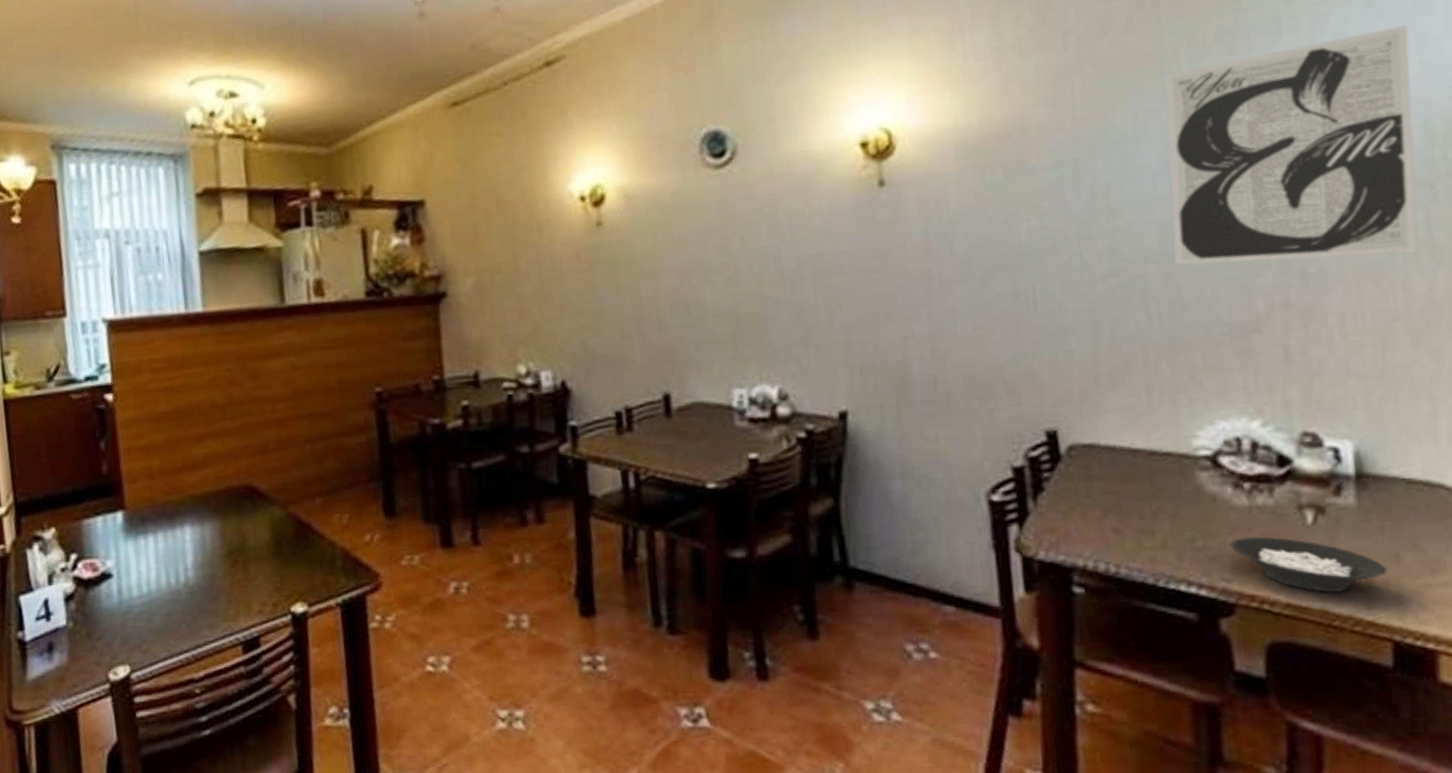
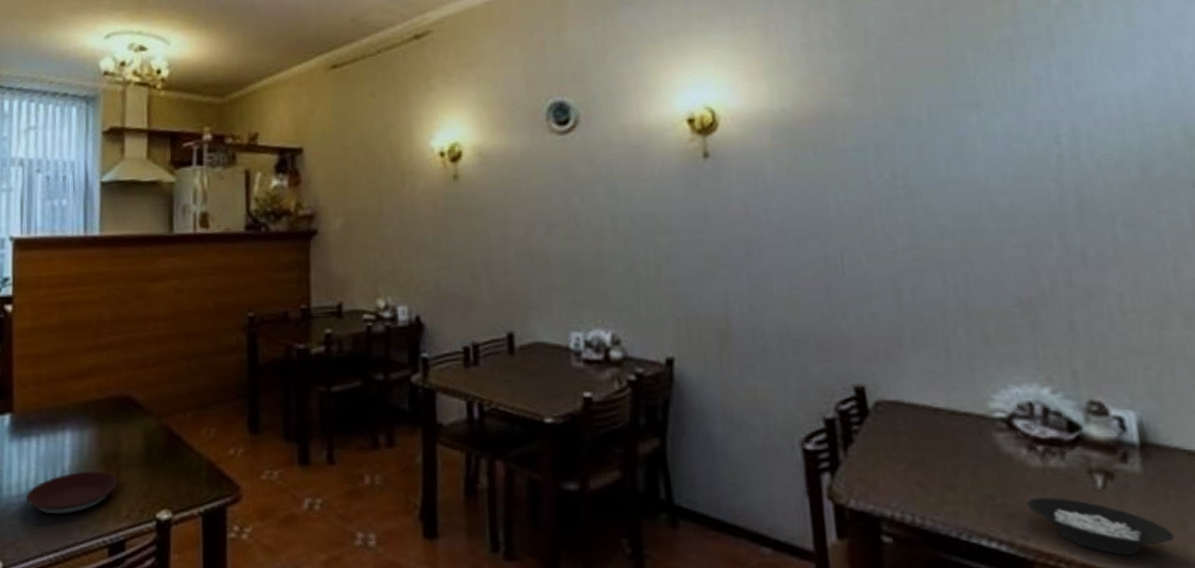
plate: none [148,566,247,614] -> present [26,471,119,515]
wall art: present [1164,26,1418,265] -> none [953,44,1185,243]

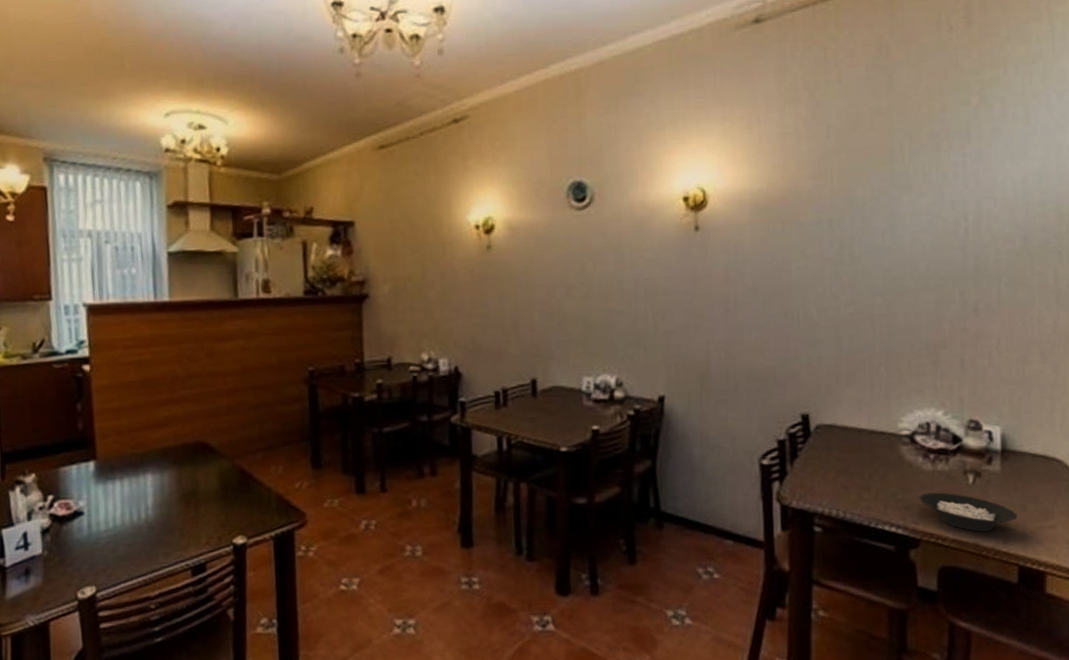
plate: present [26,471,119,515] -> none [113,506,198,545]

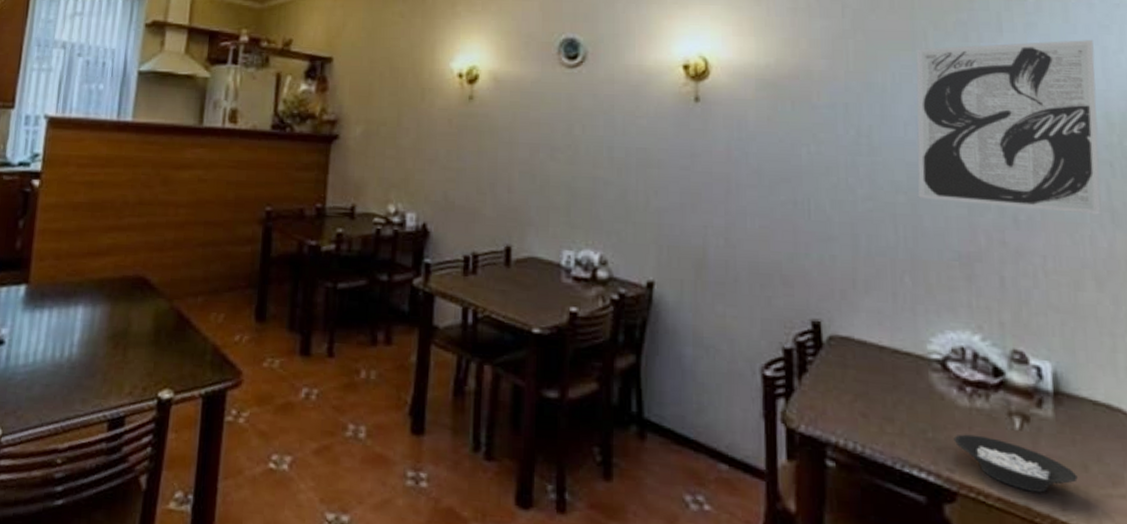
wall art: none [892,139,1050,299] -> present [916,40,1102,215]

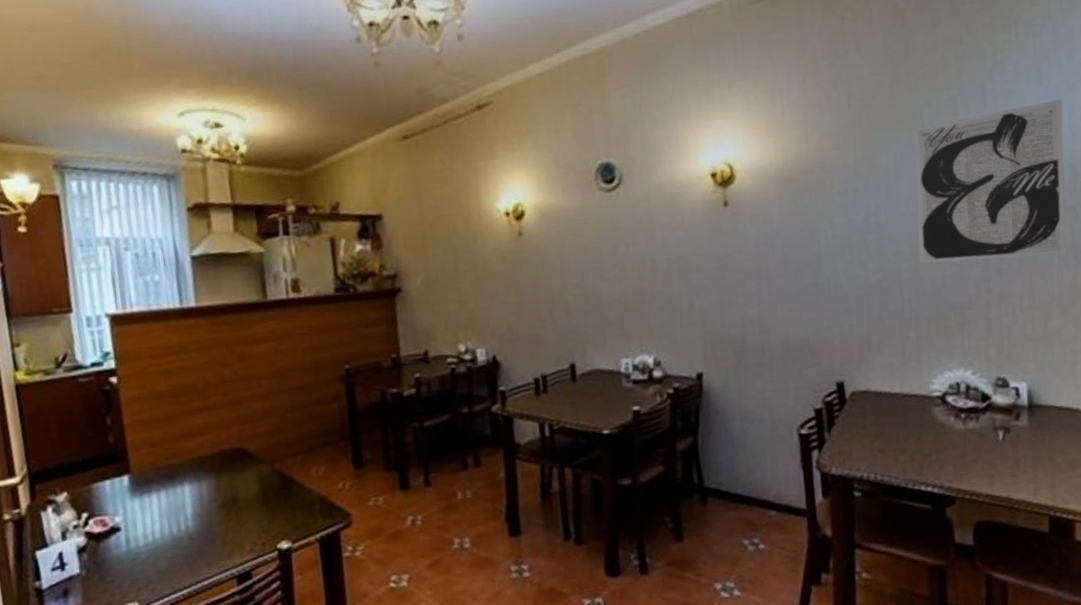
cereal bowl: present [953,434,1078,493] -> none [952,449,1046,486]

